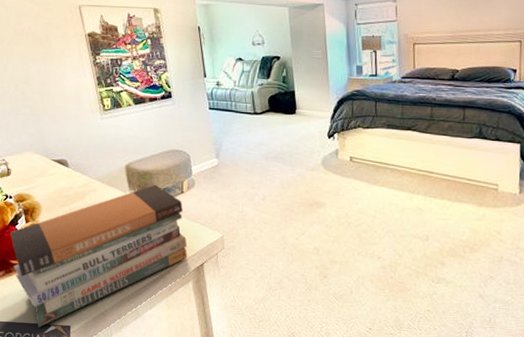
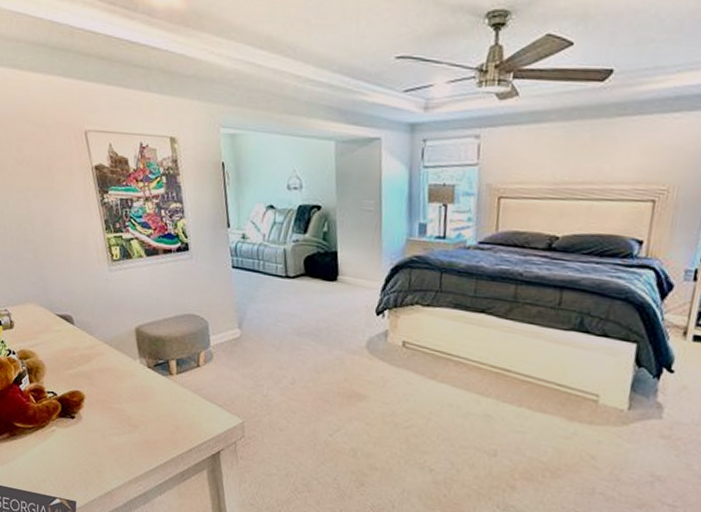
book stack: present [9,184,188,327] -> none [13,353,203,499]

